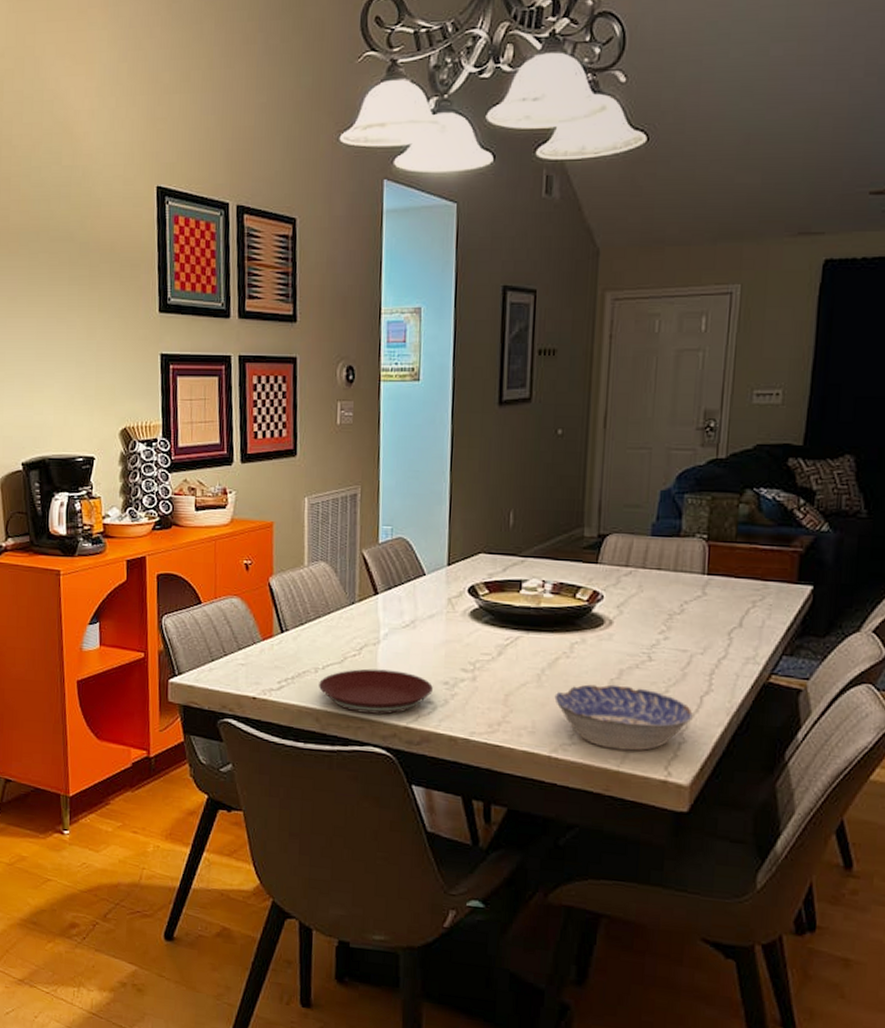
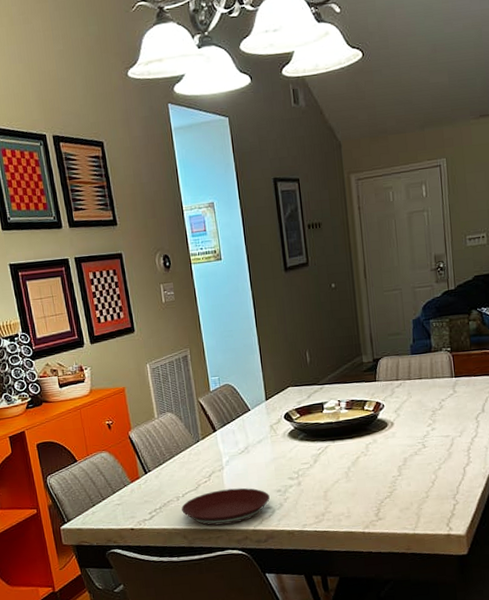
bowl: present [554,684,693,751] -> none [360,469,460,518]

